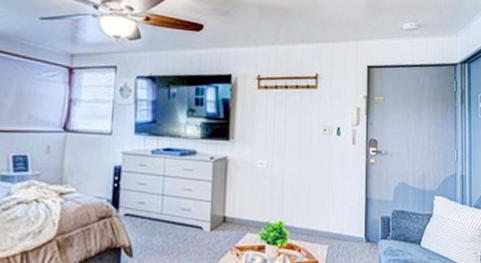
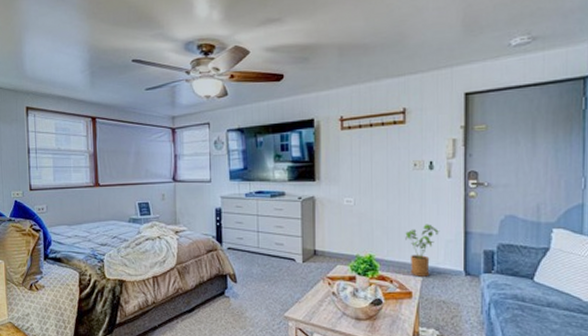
house plant: none [314,189,345,244] -> present [405,224,440,277]

